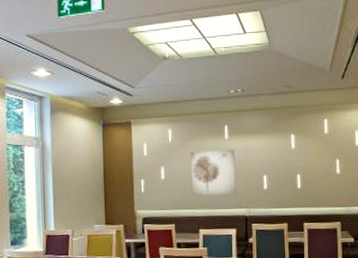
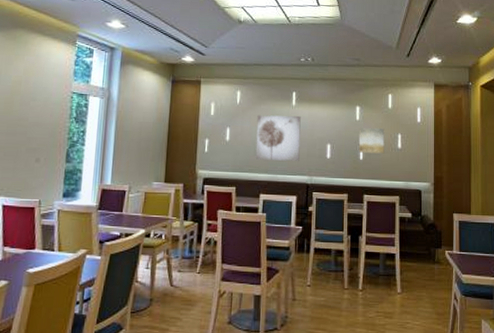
wall art: none [295,154,323,181] -> present [358,127,385,154]

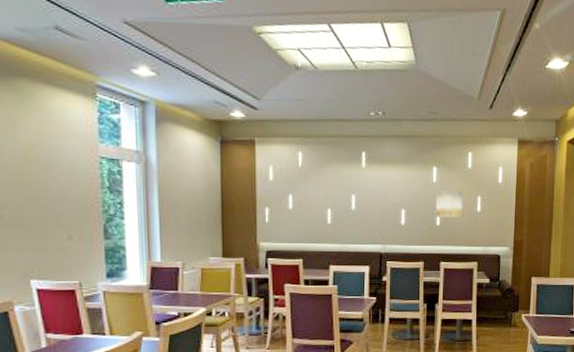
wall art: present [255,115,301,161] -> none [323,178,372,229]

